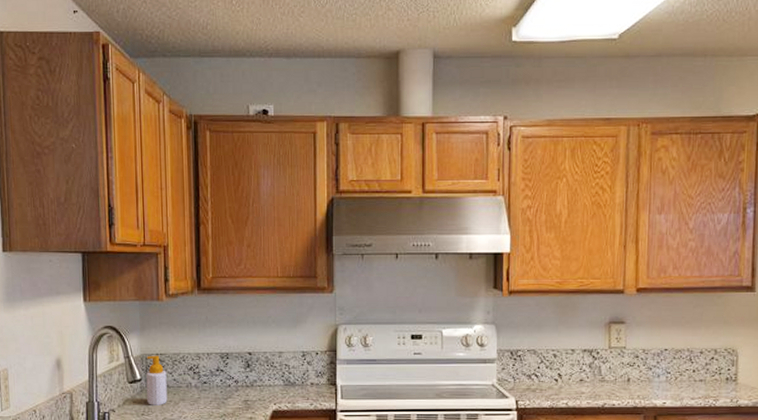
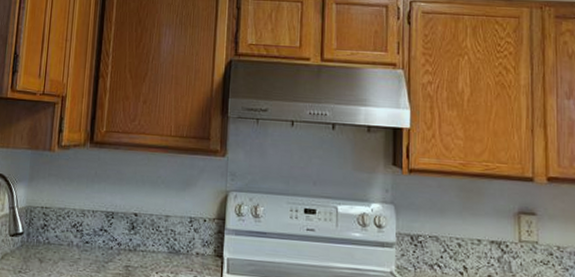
soap bottle: present [146,355,168,405] -> none [26,208,49,263]

